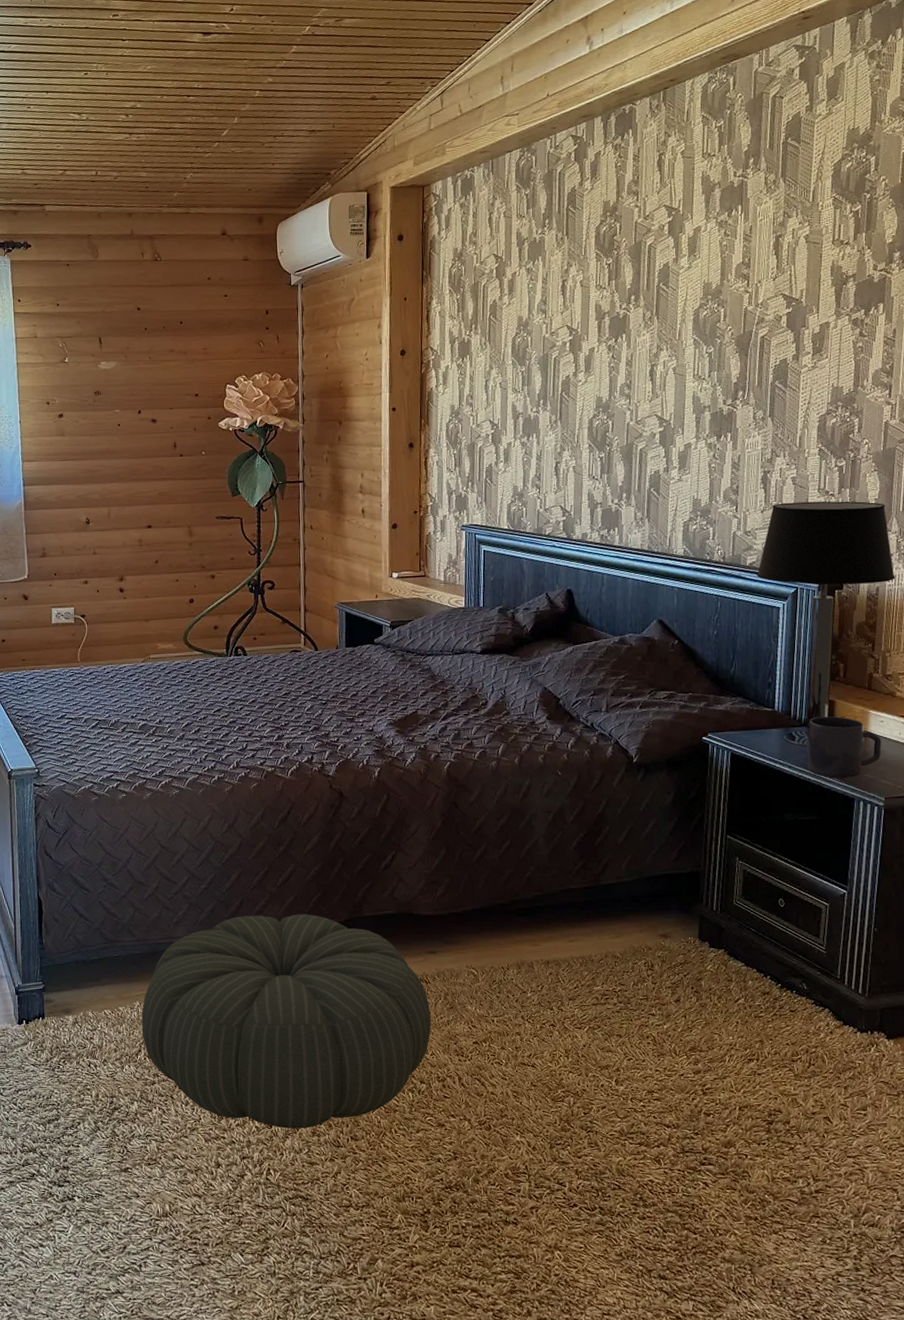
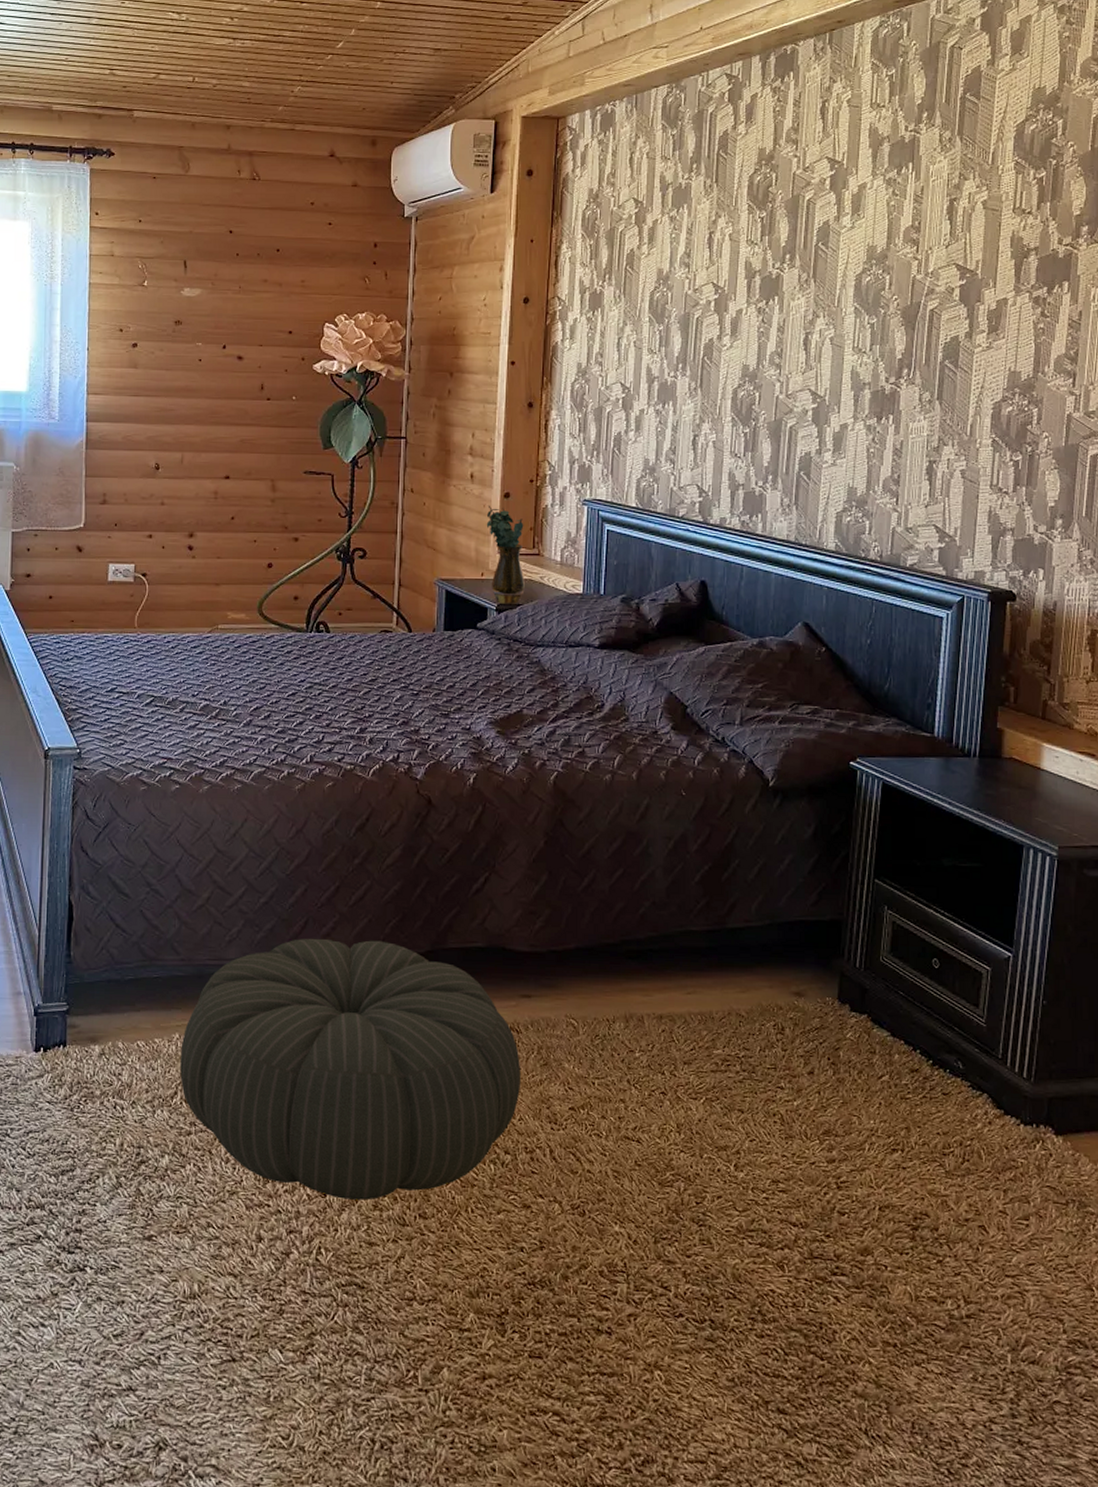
vase: none [377,536,414,622] -> present [486,505,525,605]
table lamp: present [757,501,895,747] -> none [918,498,1076,781]
mug: present [806,716,882,778] -> none [969,746,1056,820]

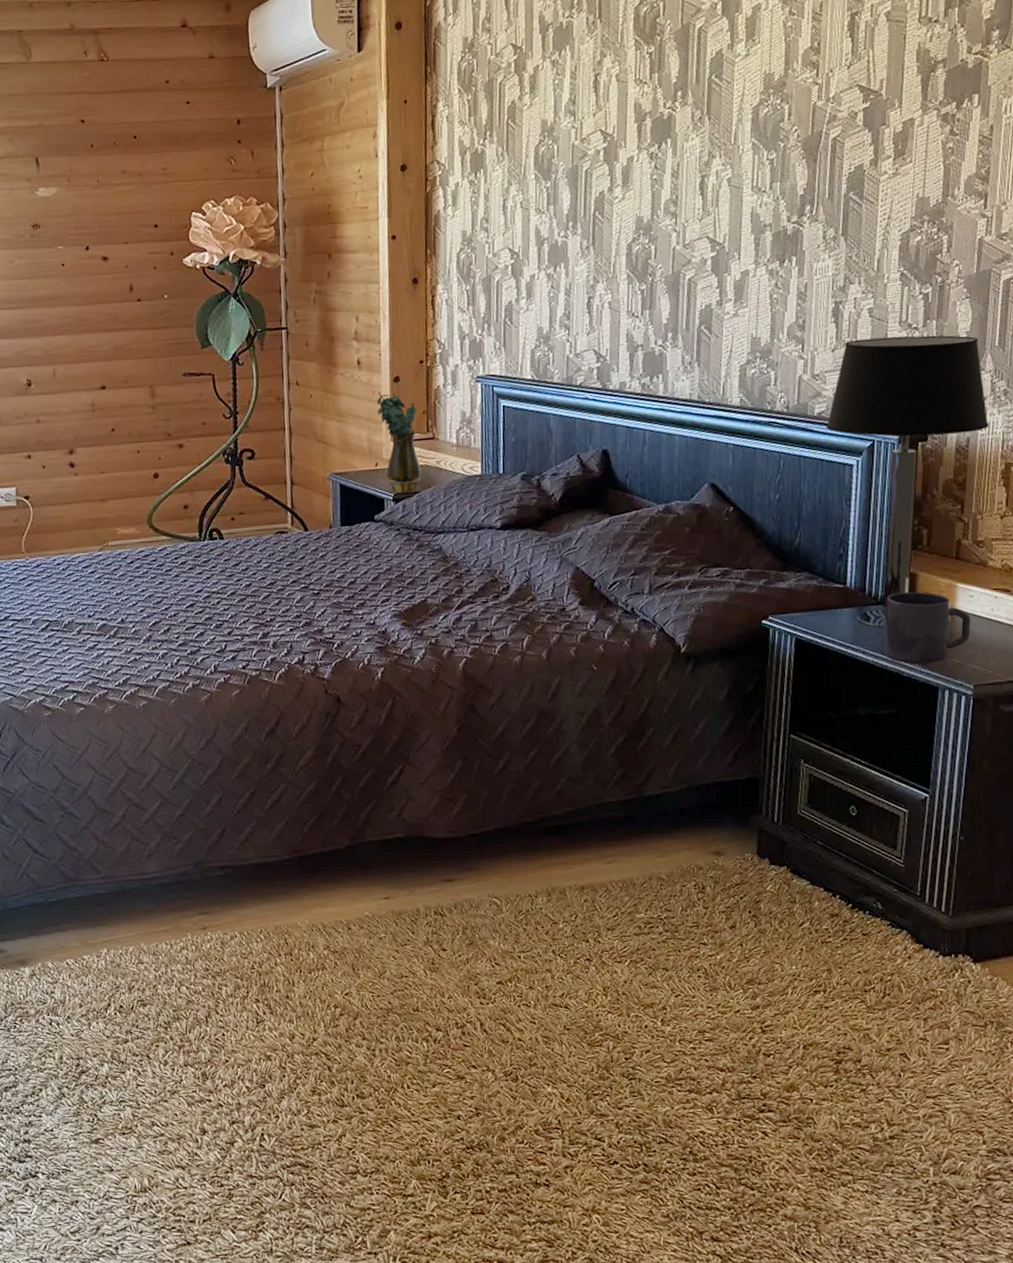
pouf: present [180,938,522,1200] -> none [110,840,449,1088]
table lamp: none [918,498,1076,781] -> present [826,335,989,628]
mug: none [969,746,1056,820] -> present [882,591,971,664]

